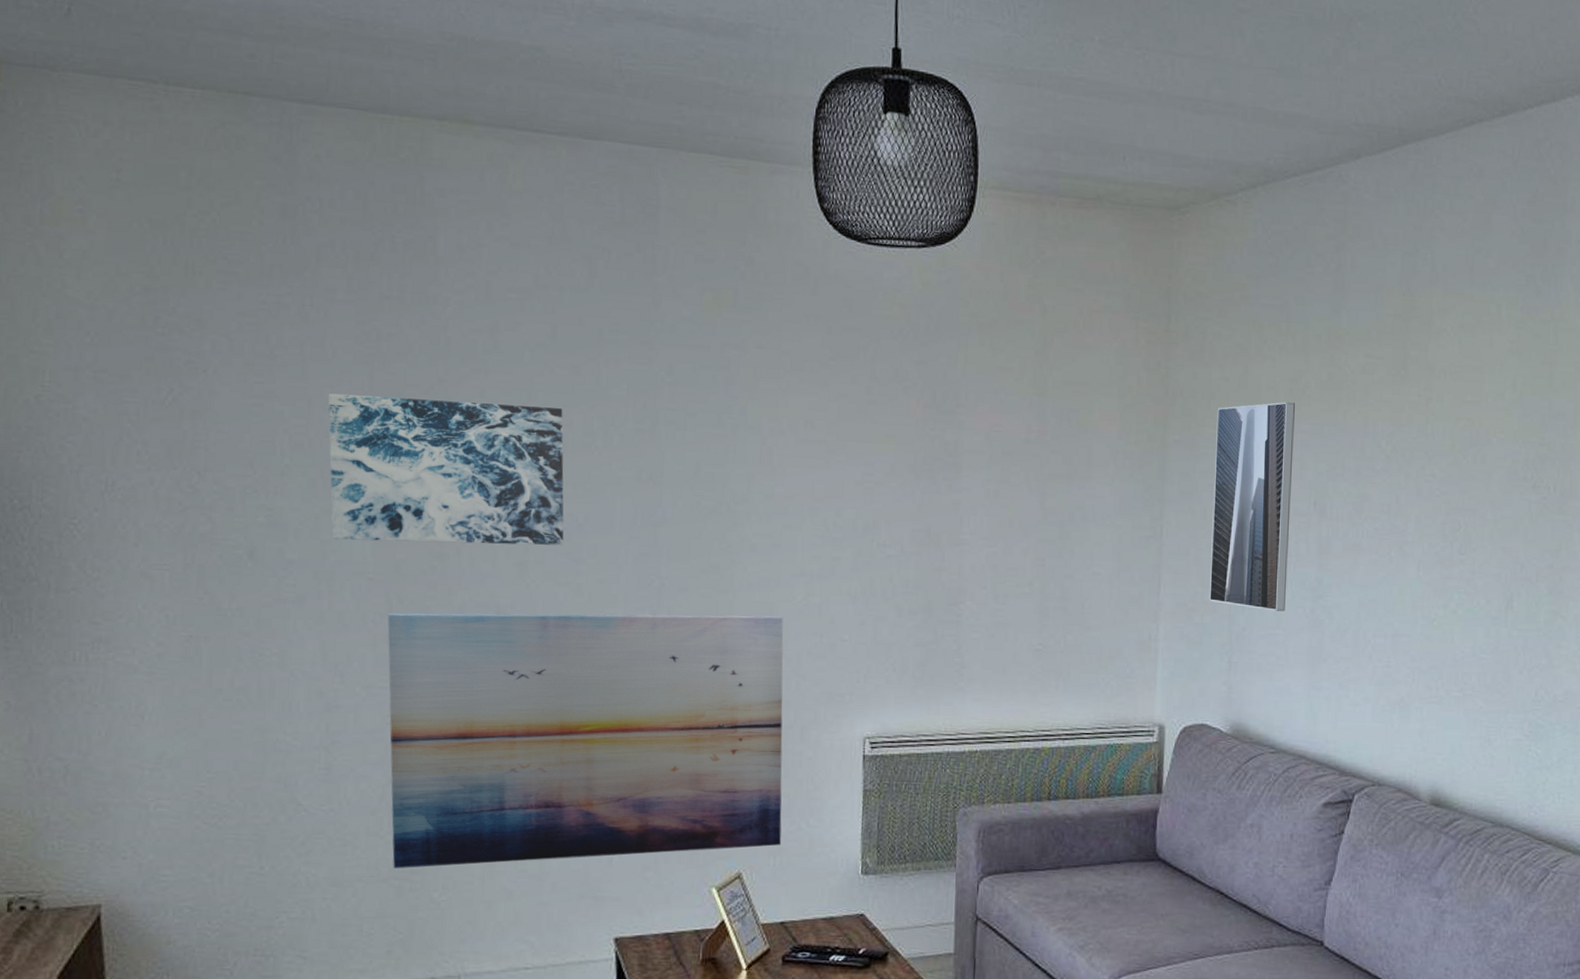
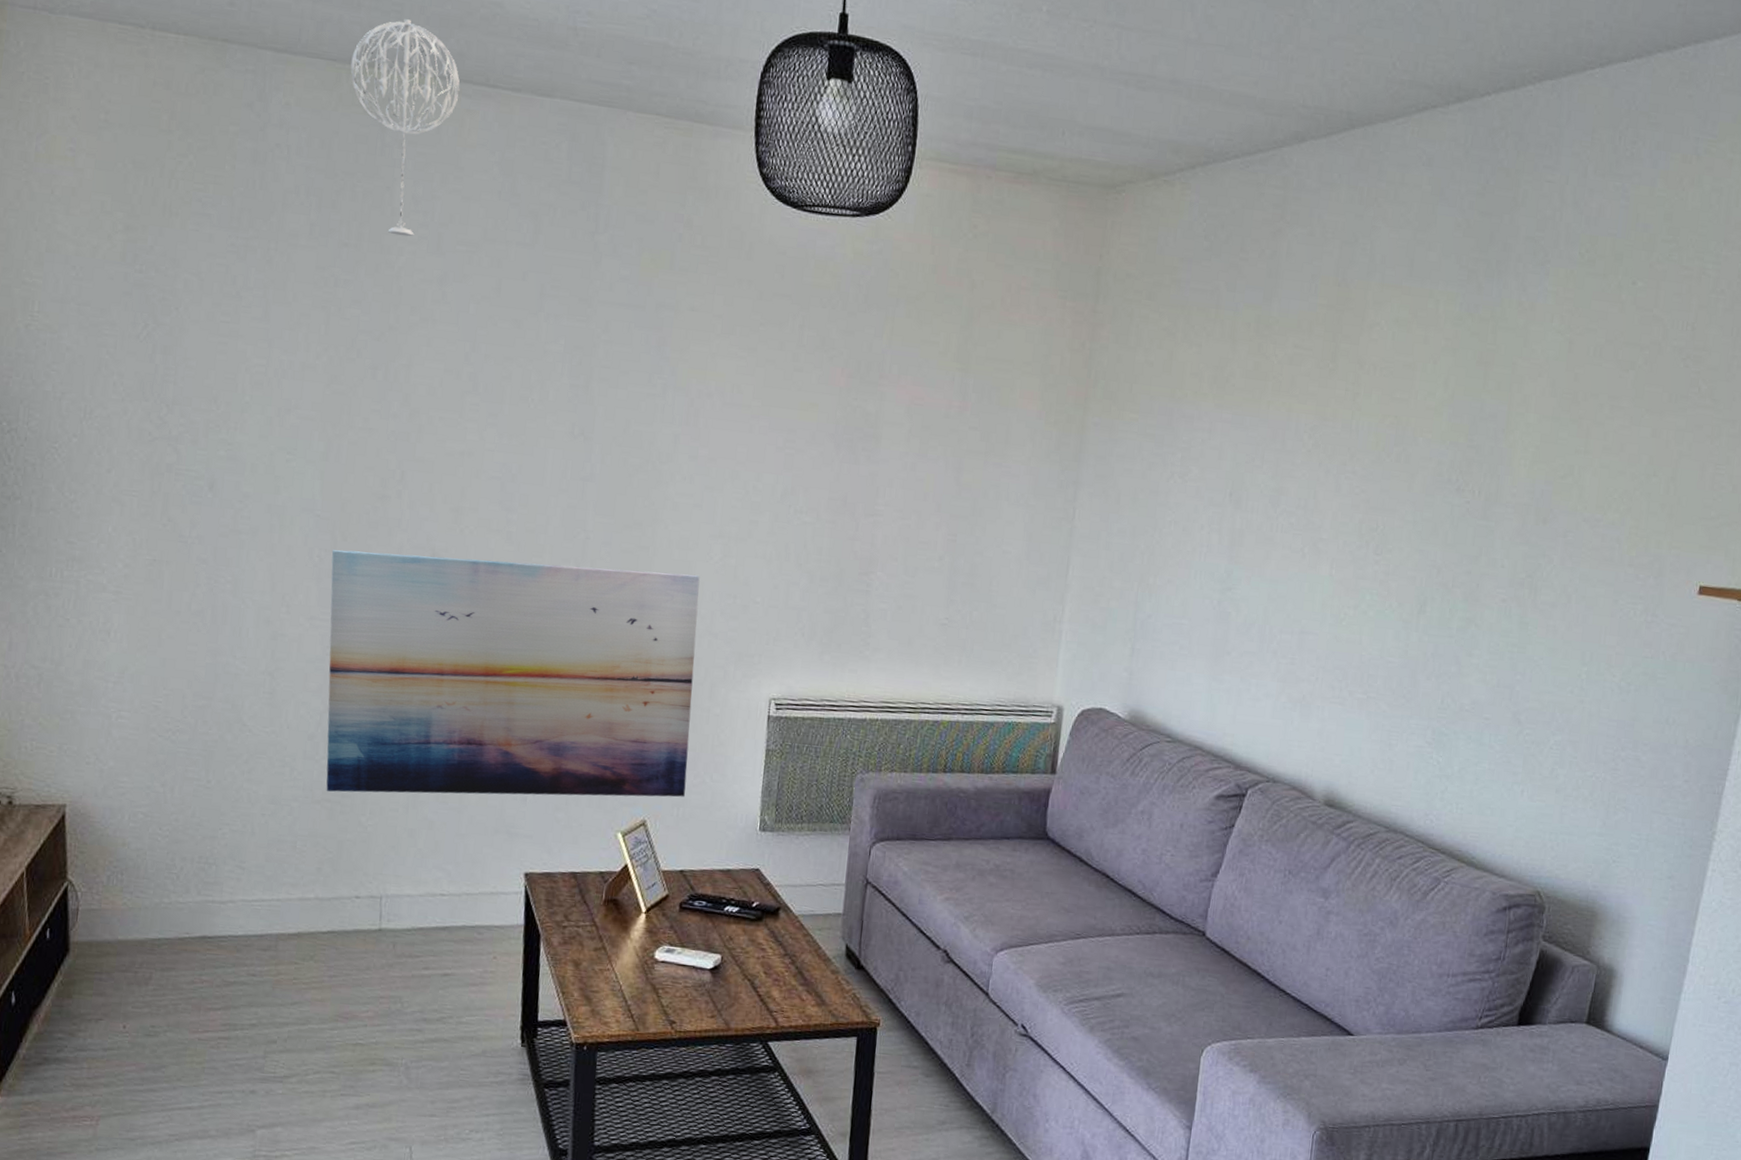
wall art: present [328,393,564,546] -> none [285,335,503,494]
pendant light: none [384,66,502,286] -> present [350,19,460,237]
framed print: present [1210,402,1295,611] -> none [1117,389,1218,601]

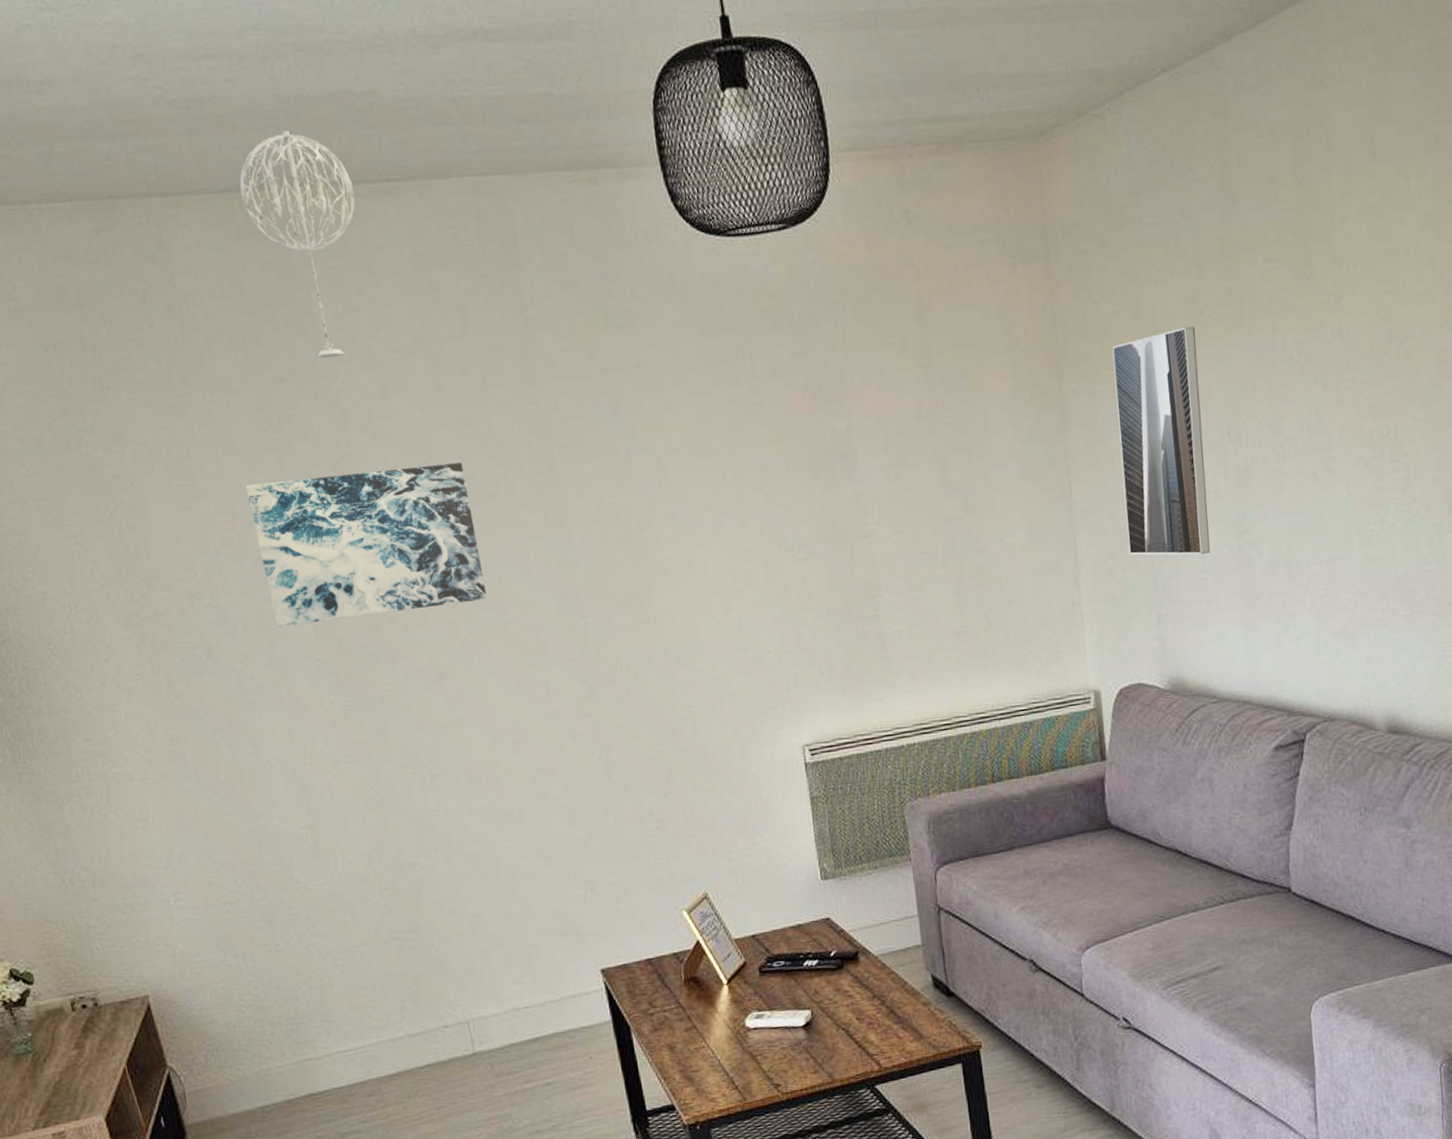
wall art: none [285,335,503,494] -> present [245,463,487,628]
wall art: present [326,550,700,797] -> none [340,636,740,931]
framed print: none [1117,389,1218,601] -> present [1112,326,1210,555]

